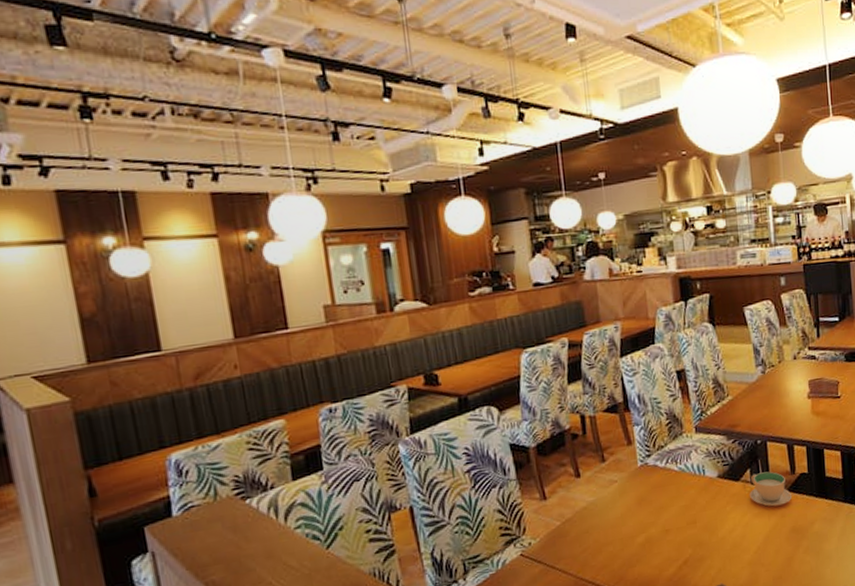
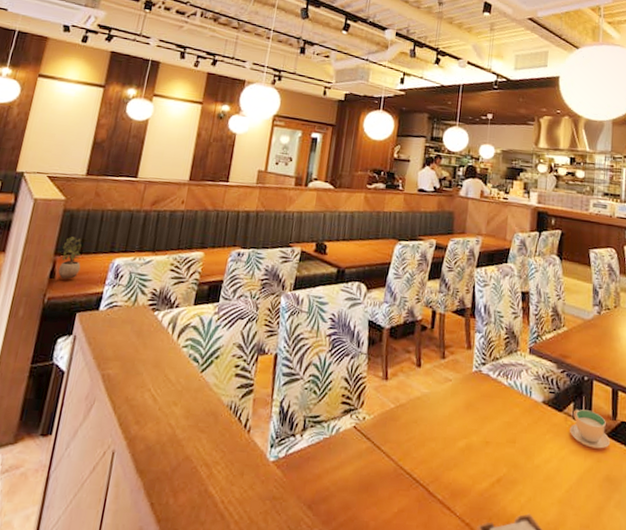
potted plant: none [91,442,128,495] -> present [57,237,81,280]

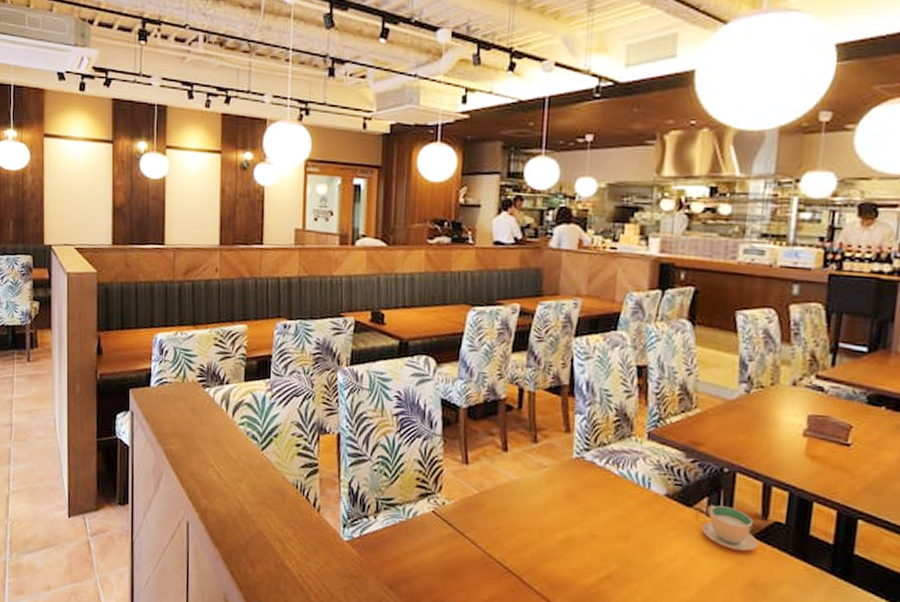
potted plant: present [57,237,81,280] -> none [103,311,125,356]

